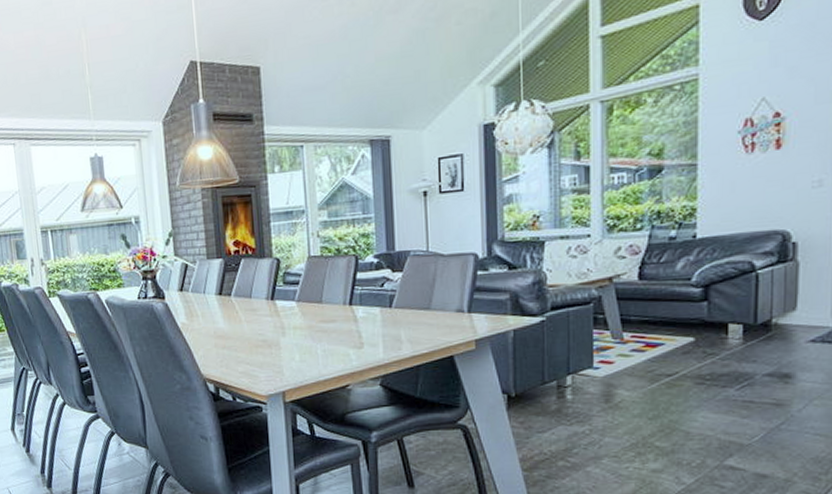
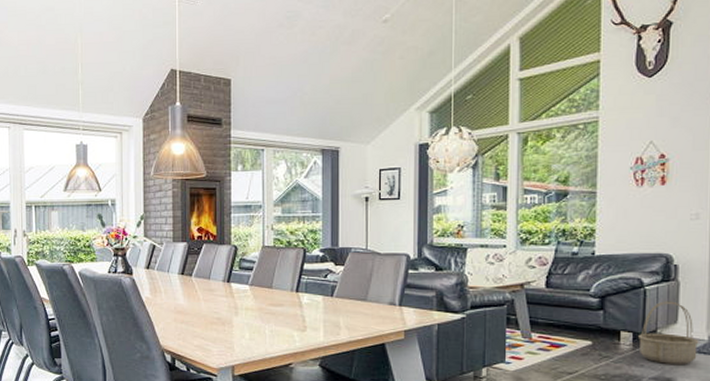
basket: none [750,285,823,358] -> present [638,301,699,365]

